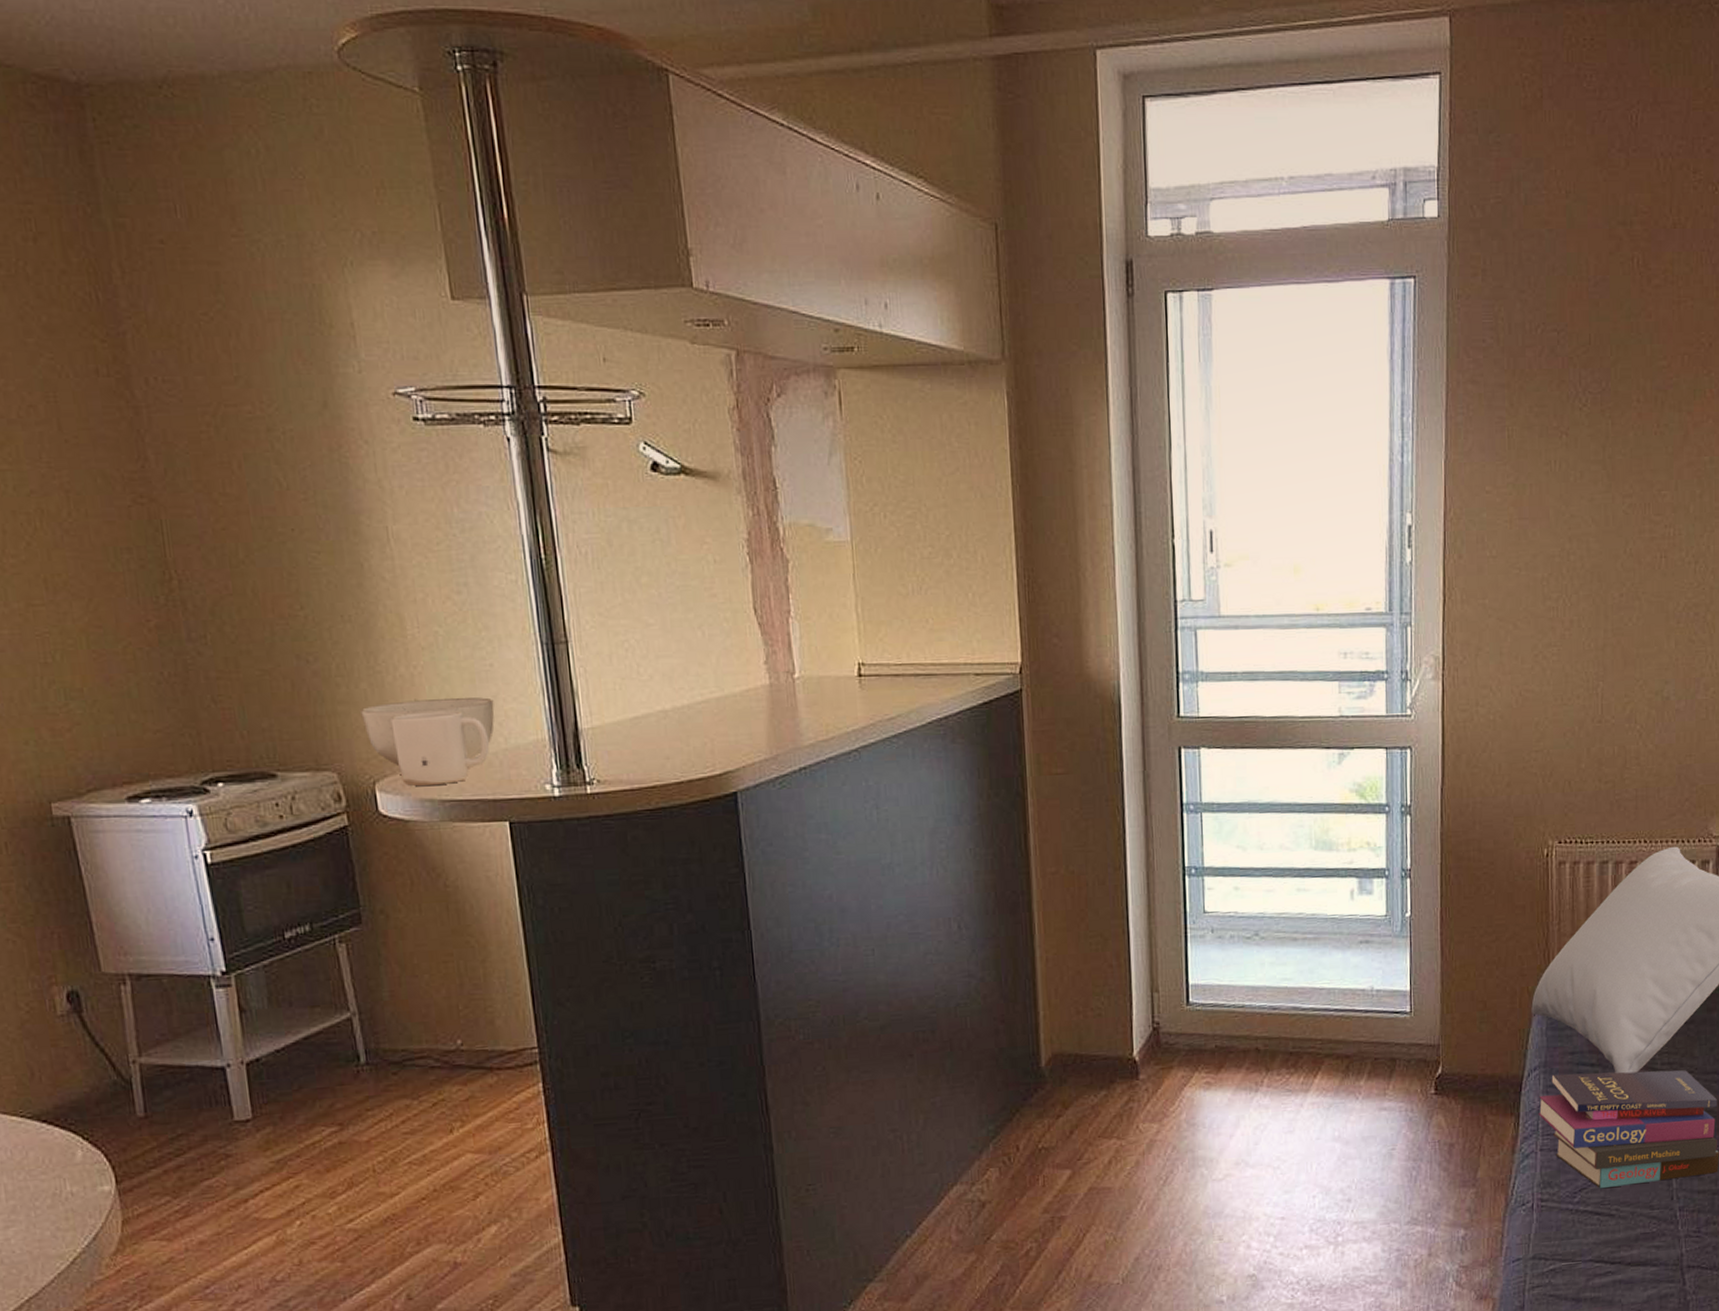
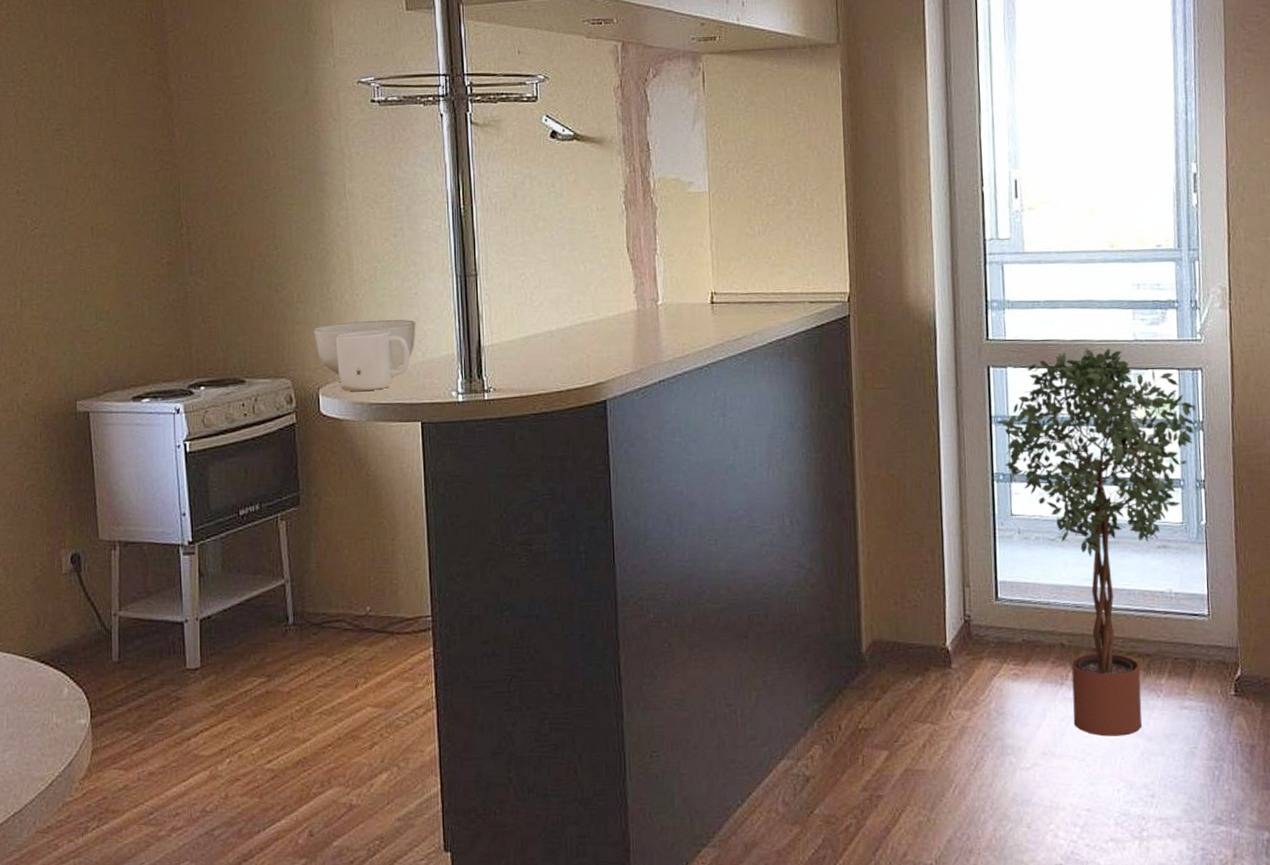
potted tree: none [1188,724,1403,1143] -> present [996,347,1196,737]

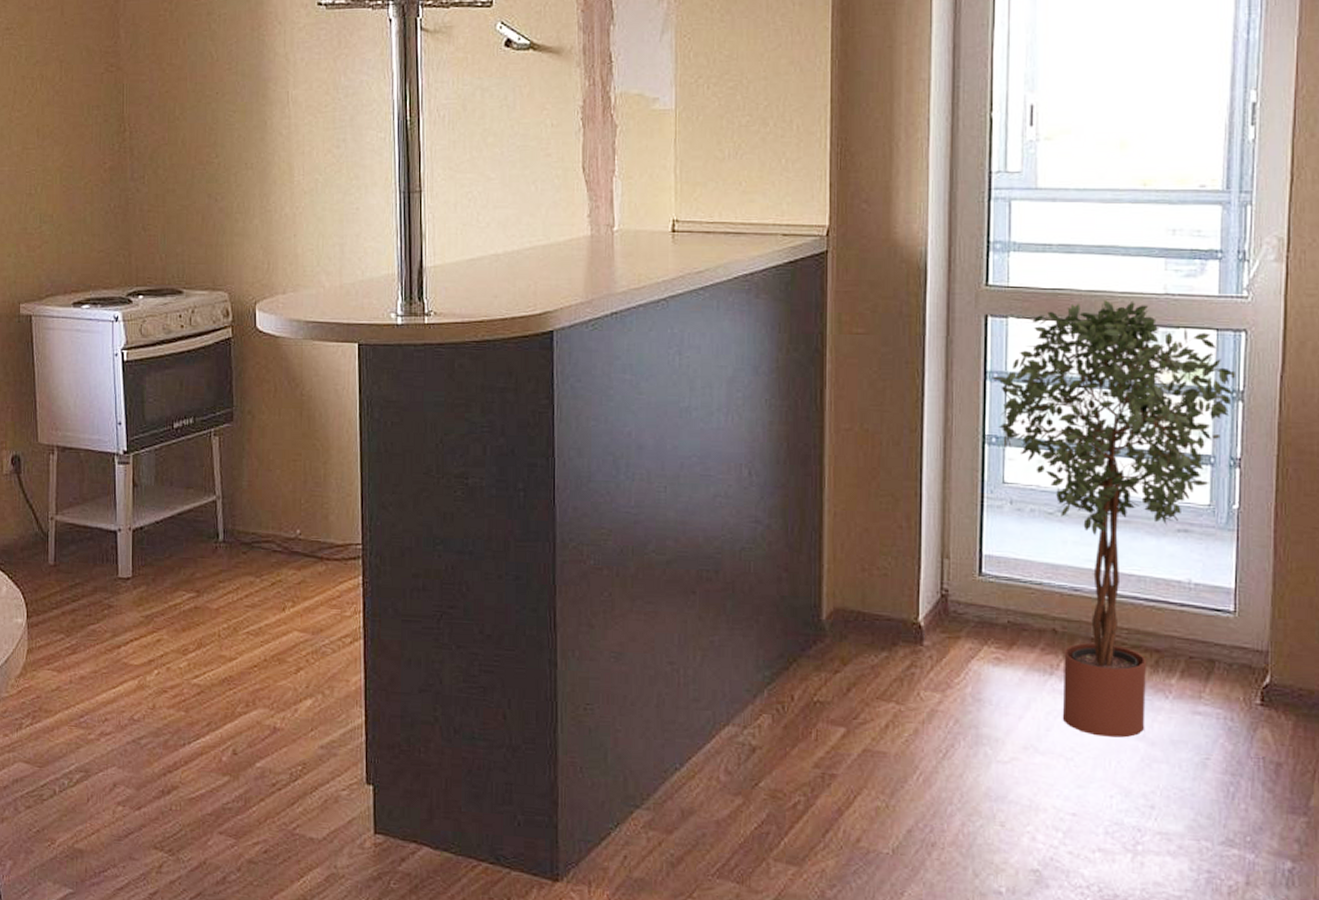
bowl: present [313,320,416,375] -> none [252,236,356,291]
mug: present [334,330,411,391] -> none [273,246,350,308]

